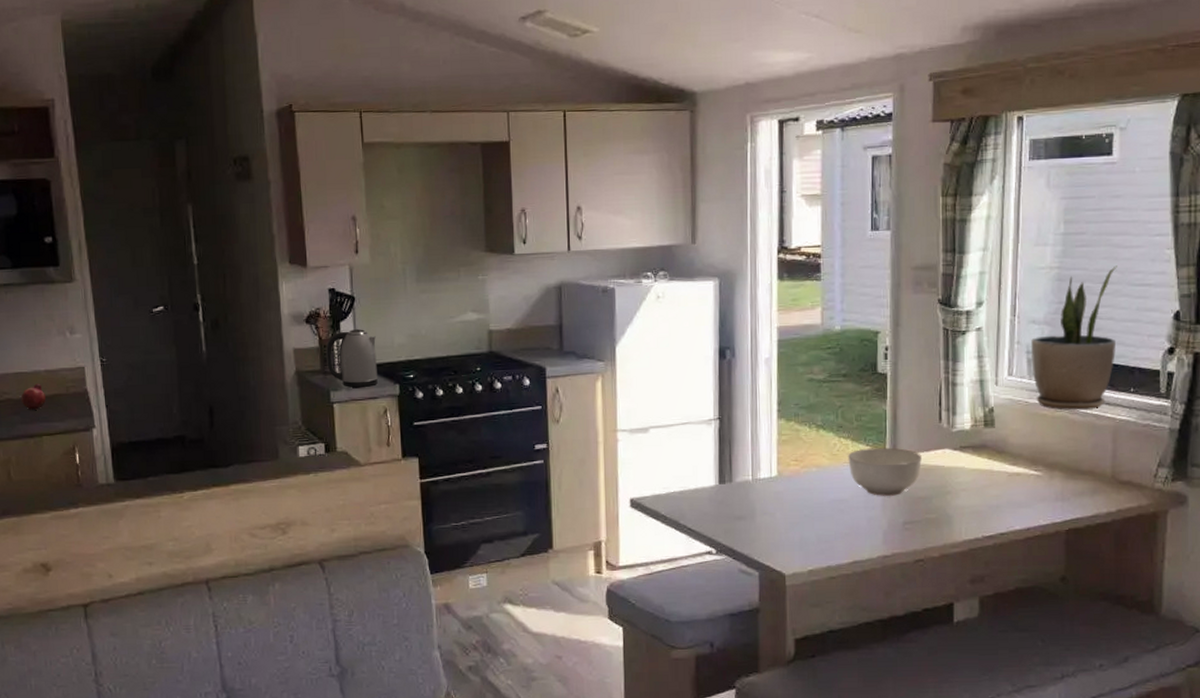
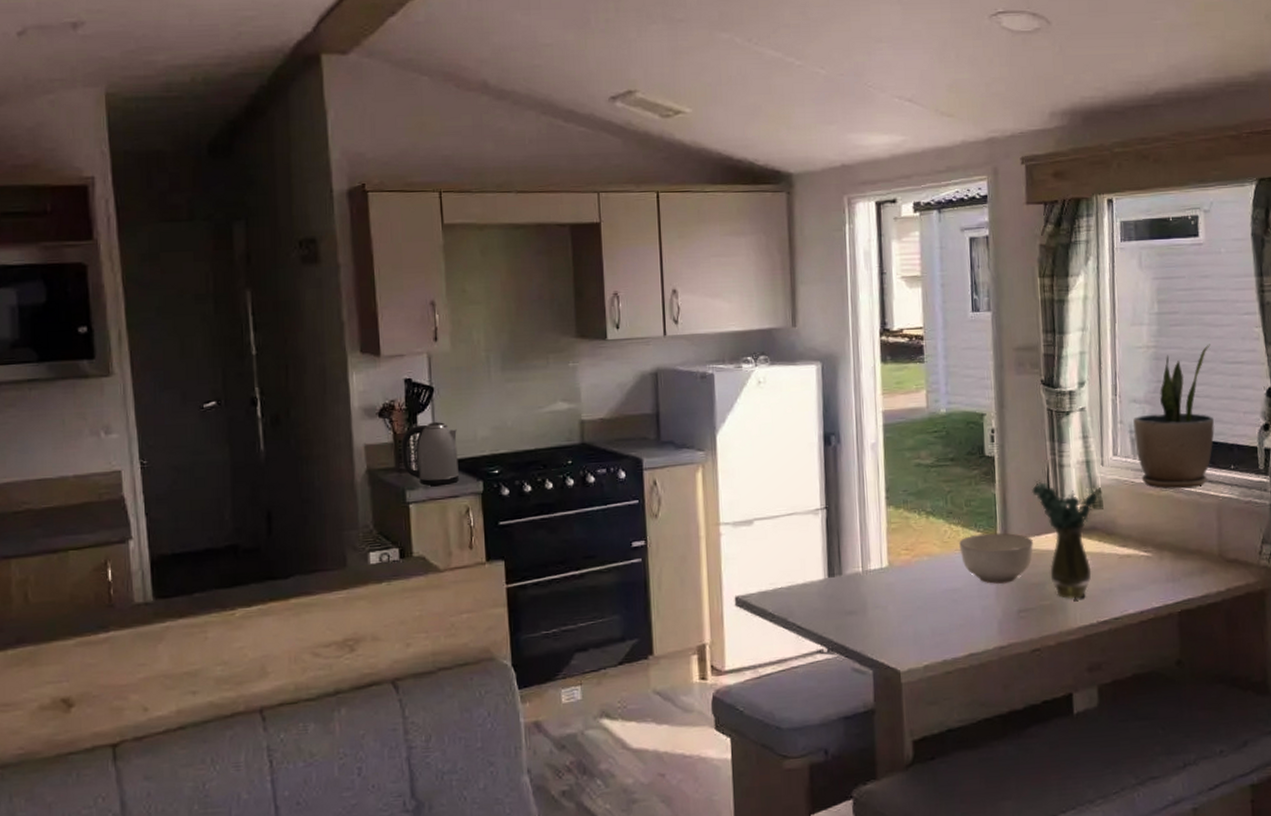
fruit: present [21,383,46,410] -> none [43,490,73,521]
vase: none [923,397,991,514] -> present [1032,480,1098,599]

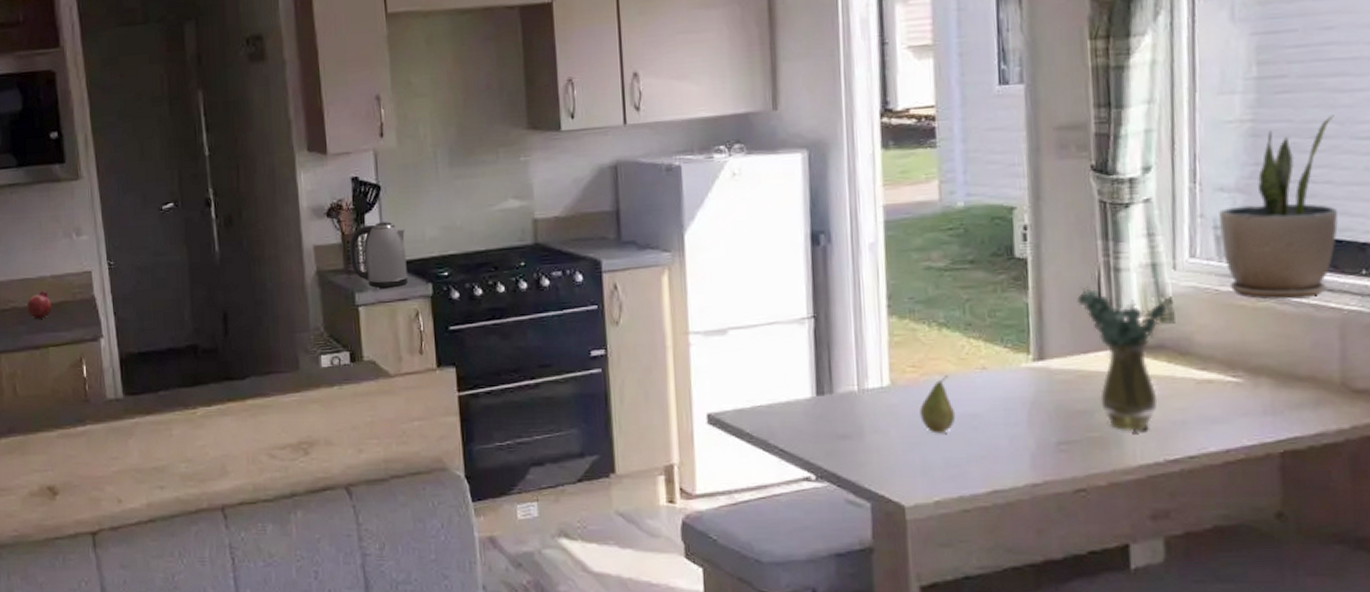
fruit: none [43,490,73,521] -> present [26,290,52,319]
fruit: none [912,556,941,607] -> present [920,375,956,434]
bowl: present [958,532,1033,584] -> none [979,349,1078,410]

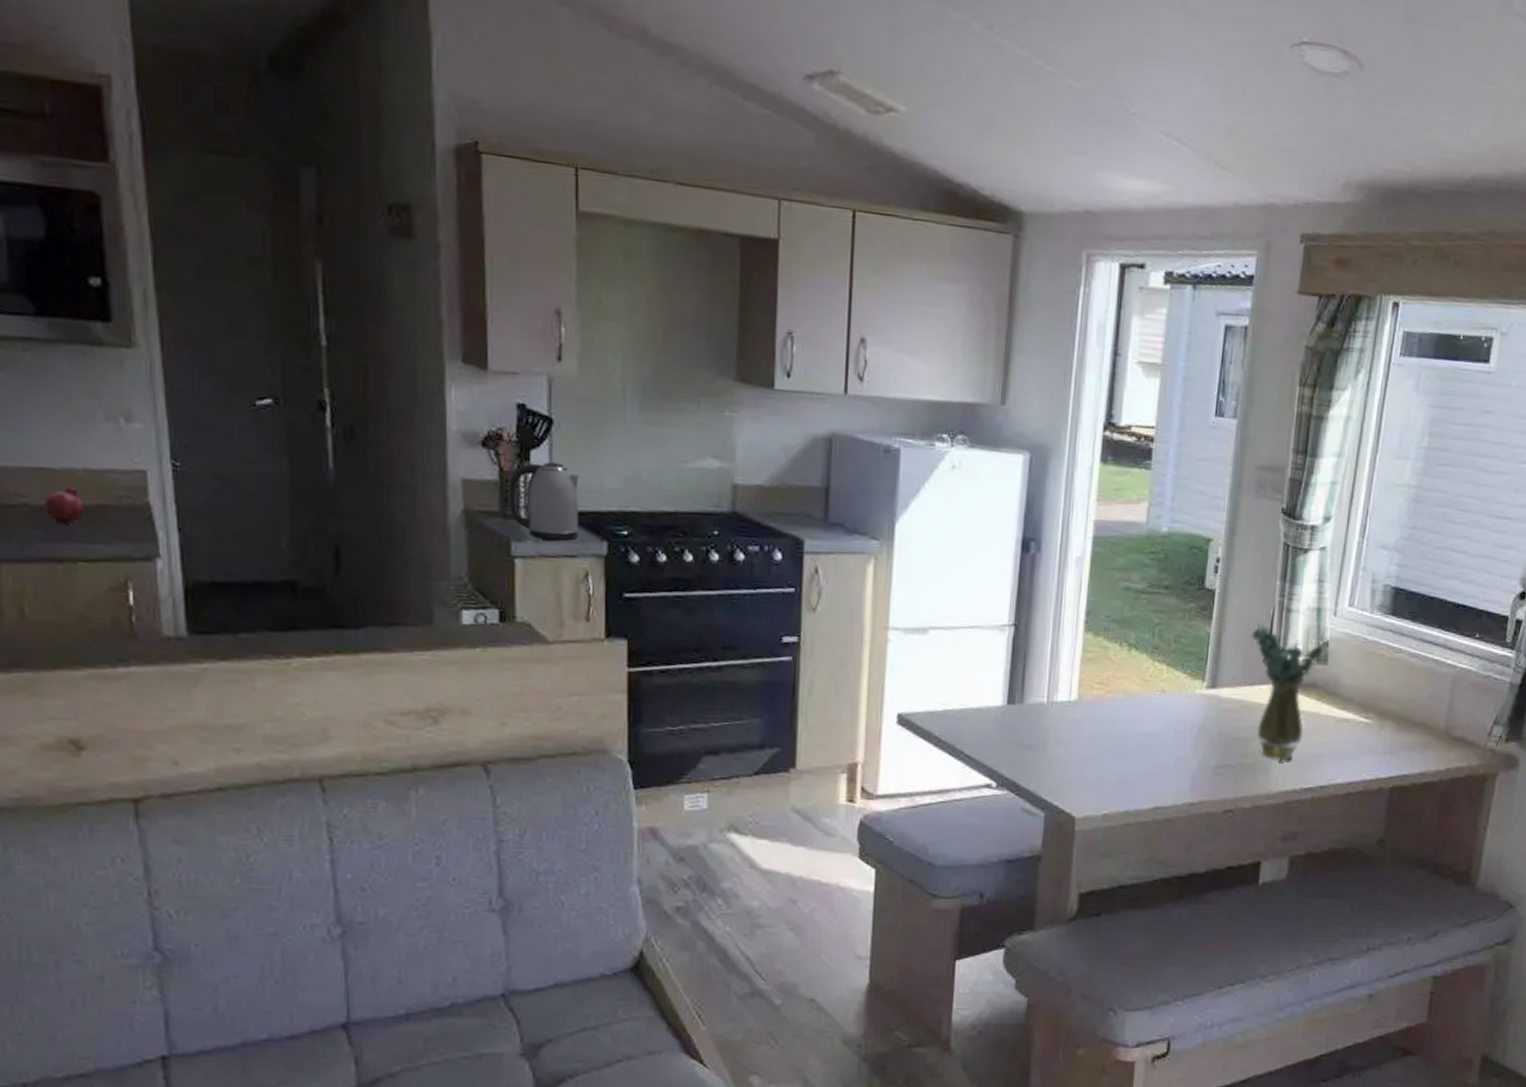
fruit: present [920,375,956,434] -> none [1100,695,1133,750]
potted plant: present [1218,115,1338,300] -> none [1375,492,1479,655]

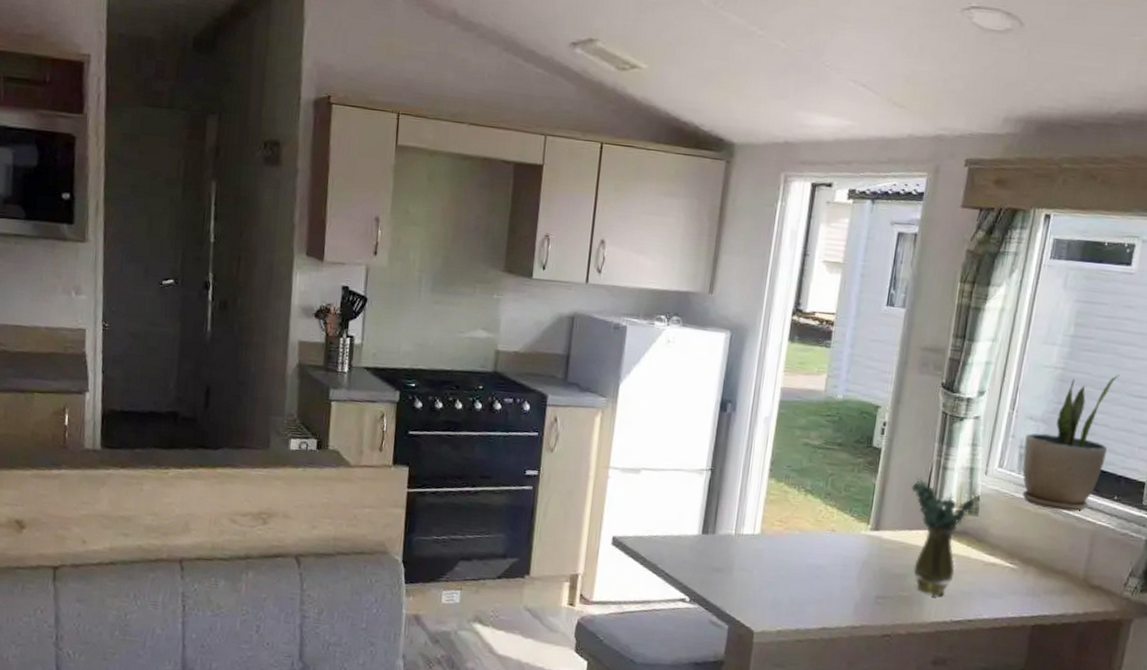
fruit: present [43,486,83,524] -> none [17,339,42,366]
kettle: present [508,462,579,541] -> none [330,330,383,390]
potted plant: none [1375,492,1479,655] -> present [1022,374,1120,513]

